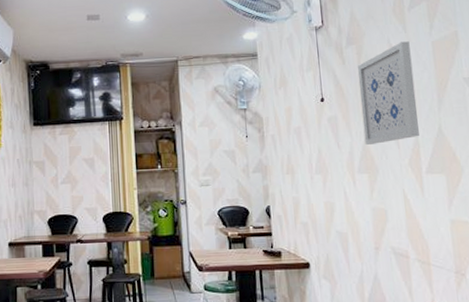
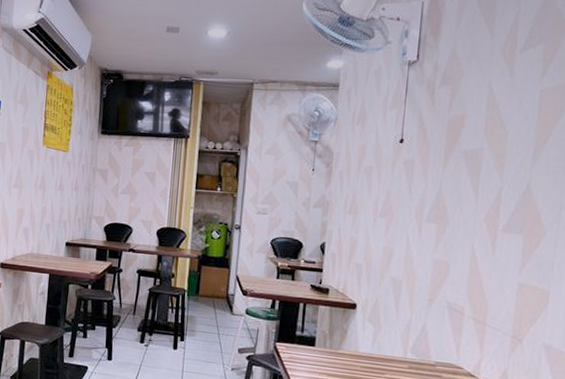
wall art: present [357,41,419,145] -> none [440,87,514,195]

